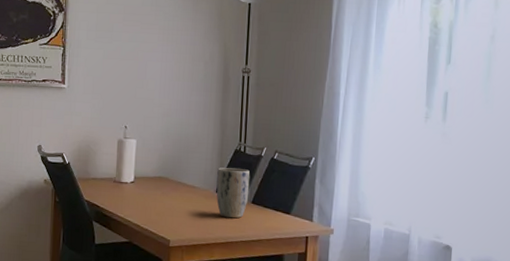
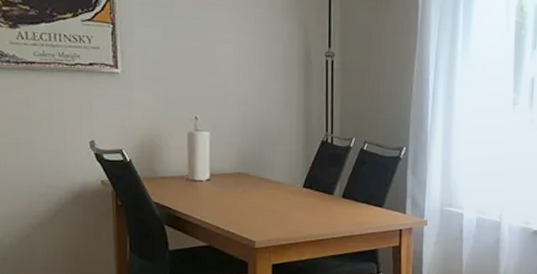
plant pot: present [216,167,250,219] -> none [303,160,339,215]

